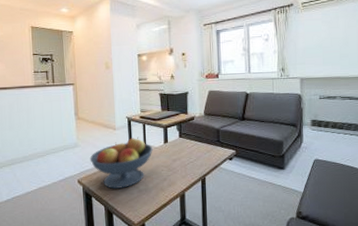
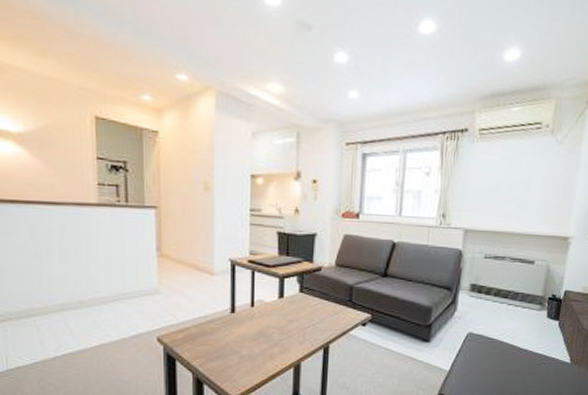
fruit bowl: present [90,136,153,189] -> none [175,287,263,352]

